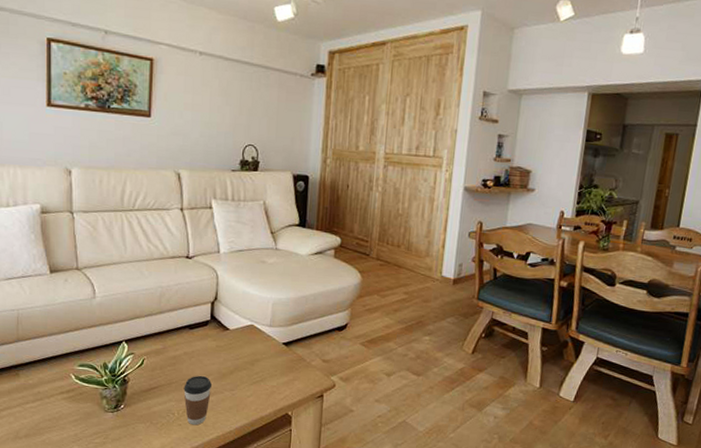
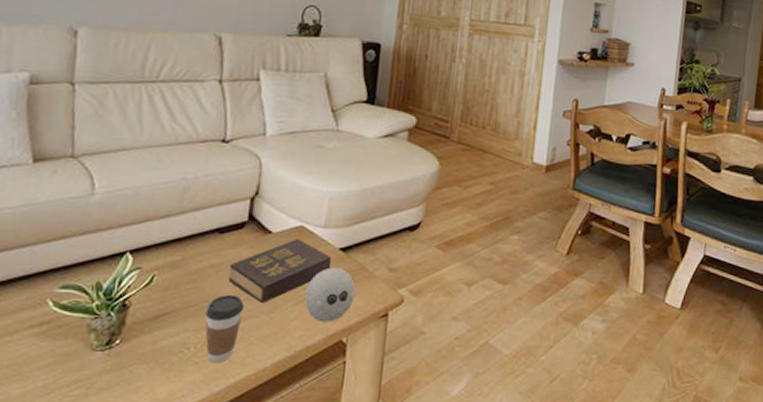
hardback book: none [198,334,277,384] -> present [228,238,332,304]
decorative ball: none [258,357,297,399] -> present [305,267,356,322]

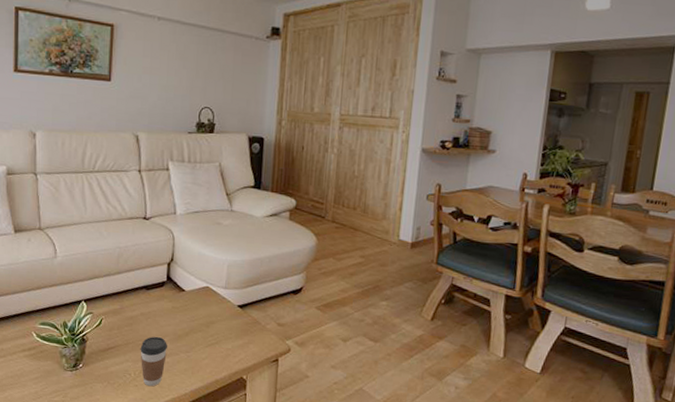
hardback book: present [228,238,332,304] -> none [154,296,232,345]
decorative ball: present [305,267,356,322] -> none [213,320,252,363]

